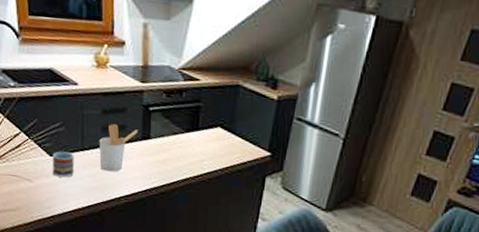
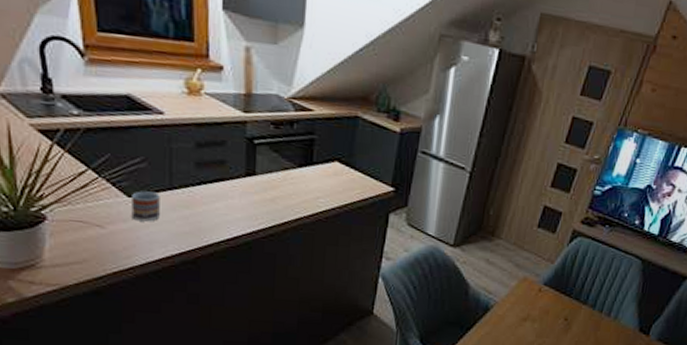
utensil holder: present [99,124,138,172] -> none [192,159,241,214]

